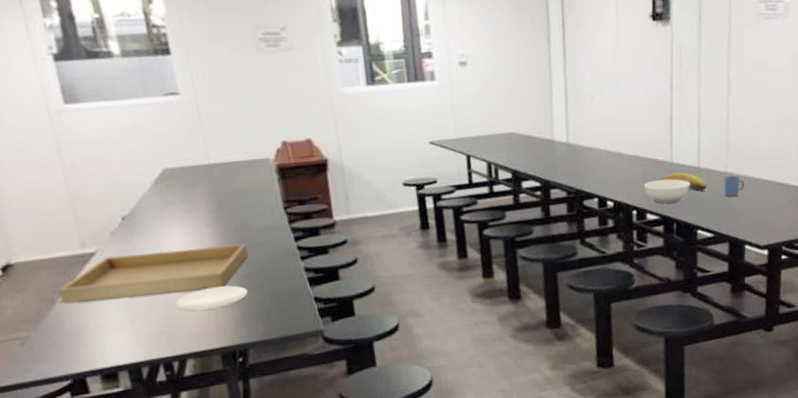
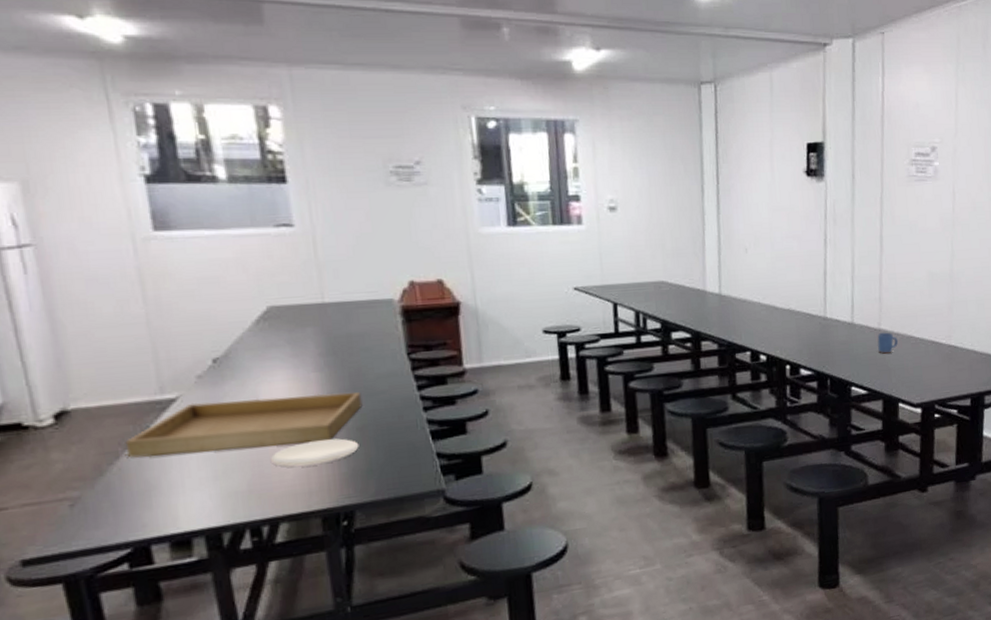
bowl: present [643,179,691,204] -> none [797,334,845,359]
fruit: present [660,172,707,191] -> none [814,327,861,347]

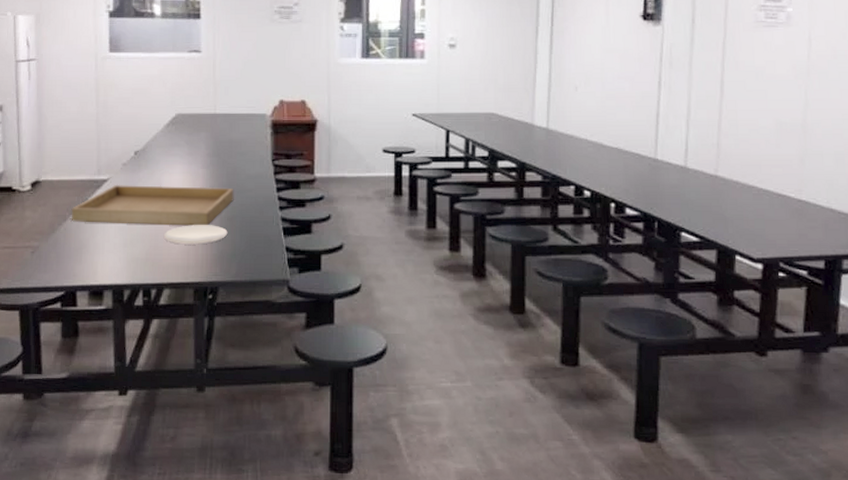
mug: present [877,332,898,354] -> none [713,179,737,202]

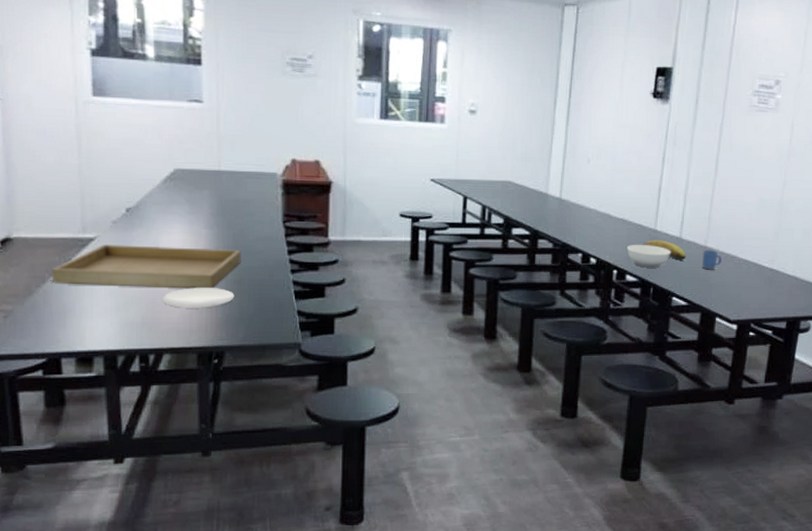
bowl: none [624,174,676,200] -> present [626,244,671,268]
fruit: none [643,170,694,192] -> present [643,240,686,261]
mug: none [713,179,737,202] -> present [702,250,722,270]

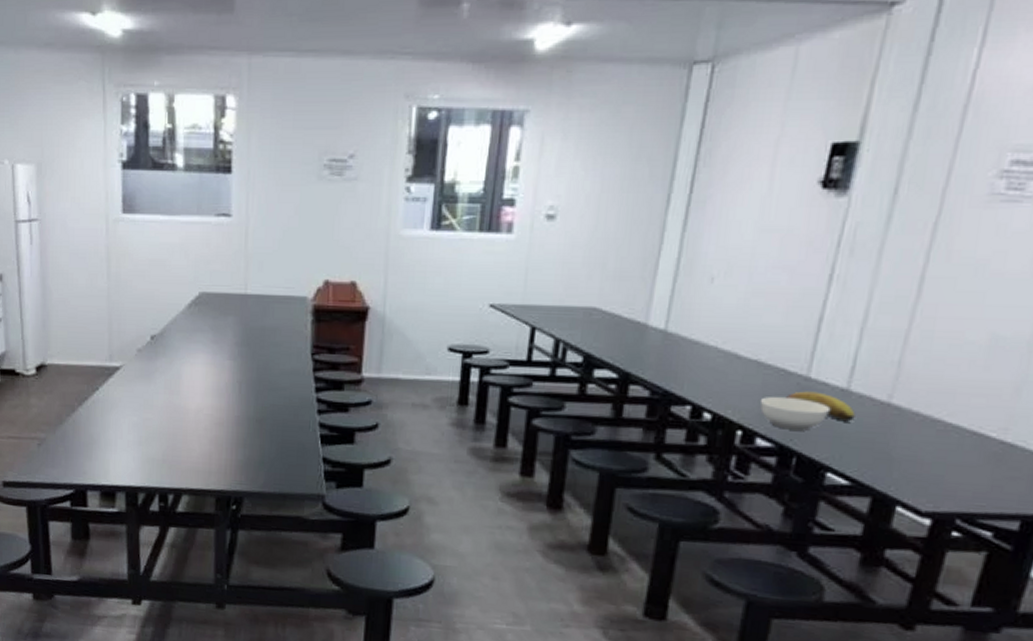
tray: present [51,243,241,289] -> none [80,373,265,427]
plate: present [163,288,235,308] -> none [184,425,256,449]
mug: present [702,250,722,270] -> none [880,408,915,438]

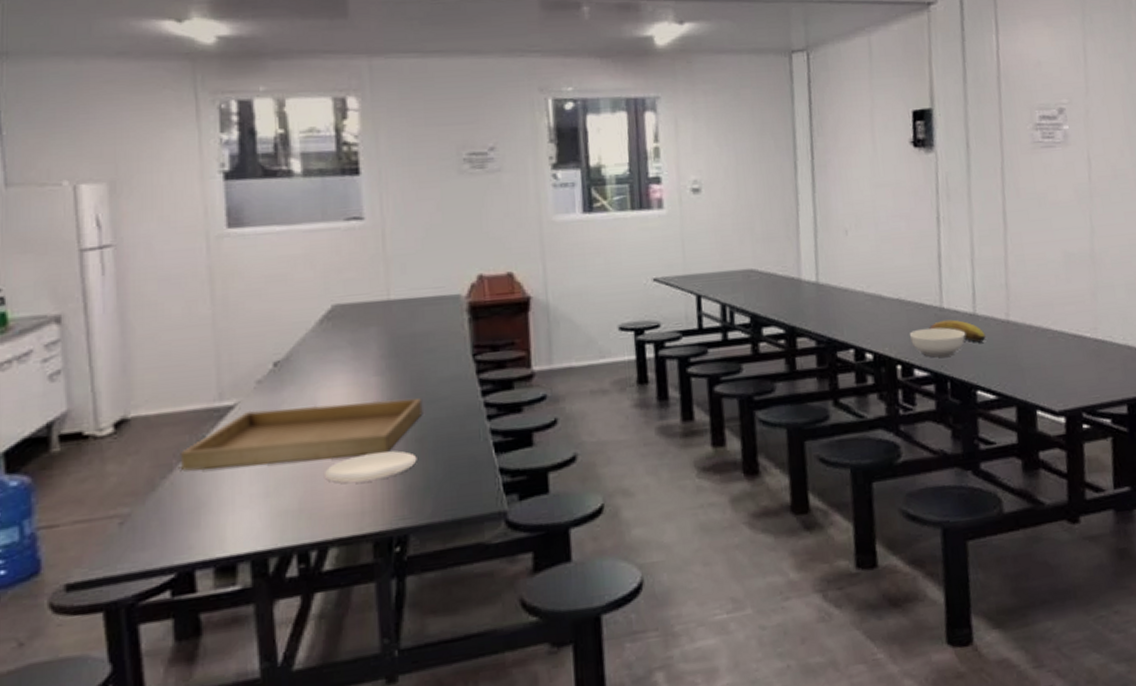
tray: none [80,373,265,427] -> present [180,398,423,472]
plate: none [184,425,256,449] -> present [325,450,417,484]

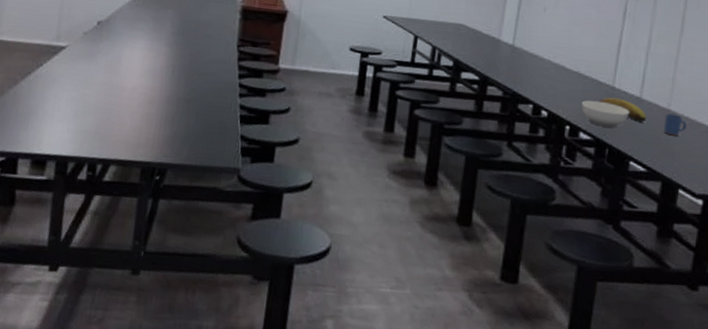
tray: present [180,398,423,472] -> none [23,52,196,105]
plate: present [325,450,417,484] -> none [117,102,184,124]
mug: none [1005,324,1032,351] -> present [664,113,686,136]

